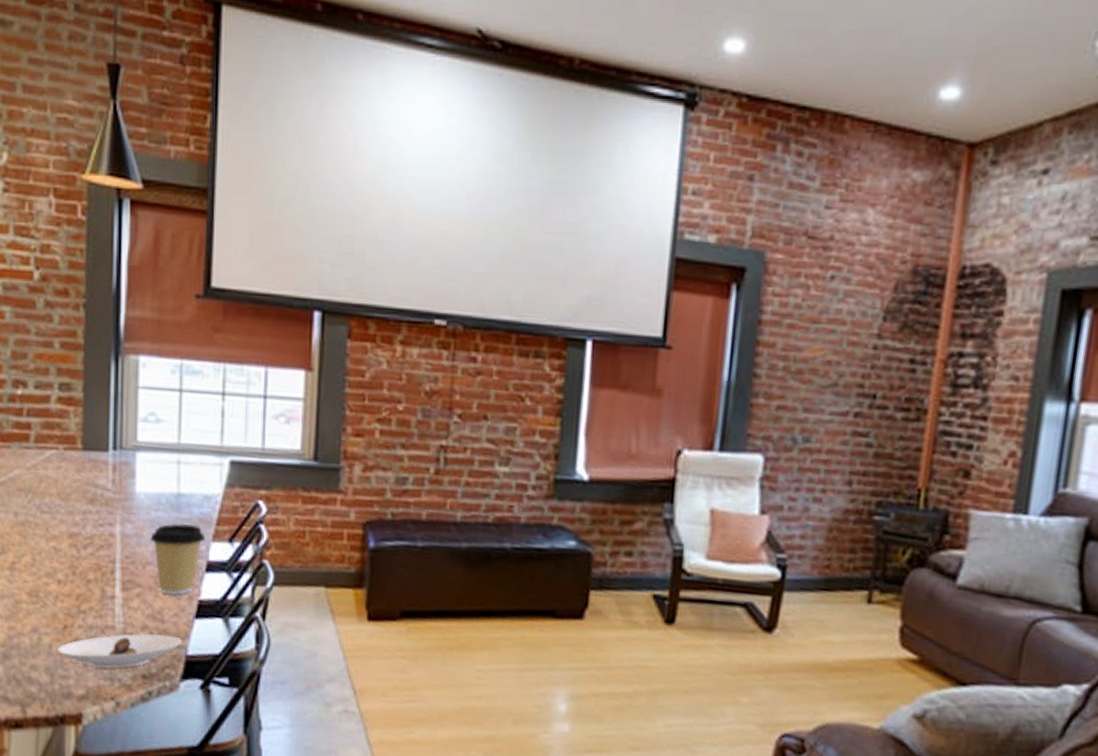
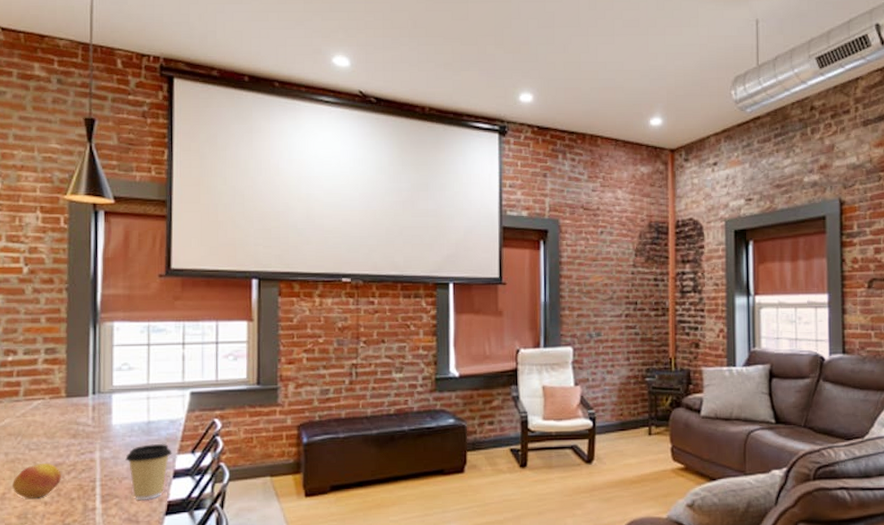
fruit: none [23,530,77,574] -> present [13,462,61,499]

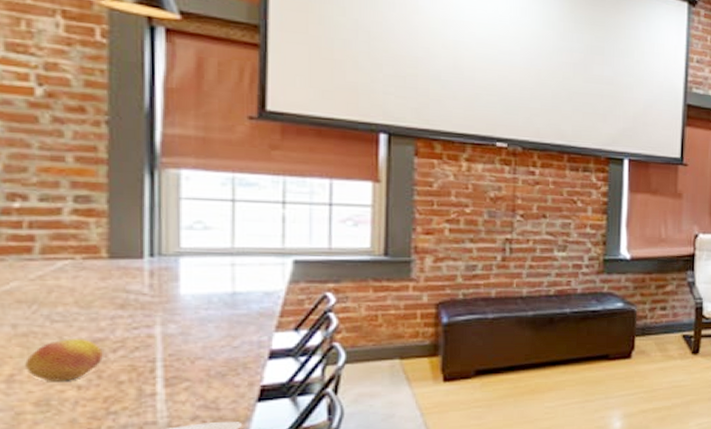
coffee cup: present [125,443,172,501] -> none [200,318,268,385]

